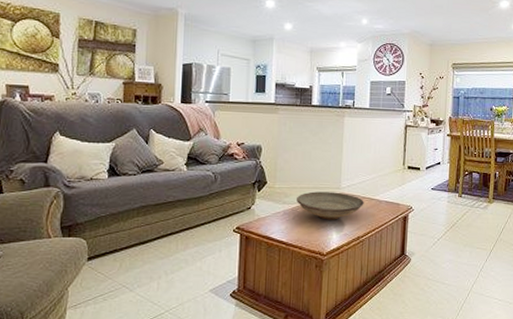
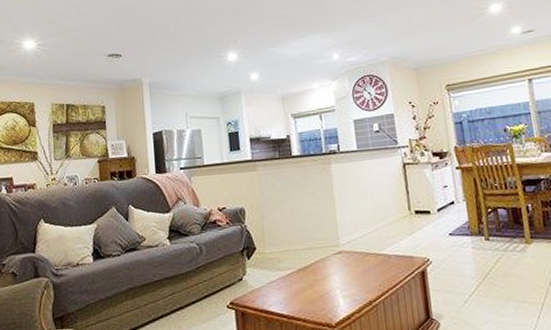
decorative bowl: present [297,191,364,220] -> none [291,250,370,285]

